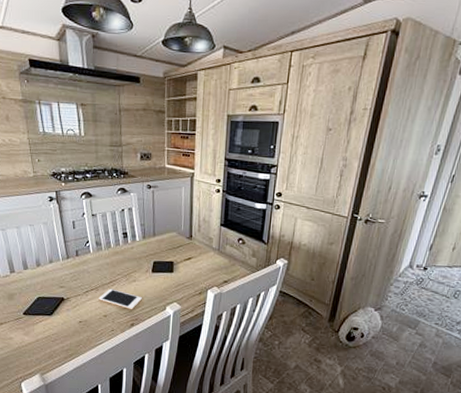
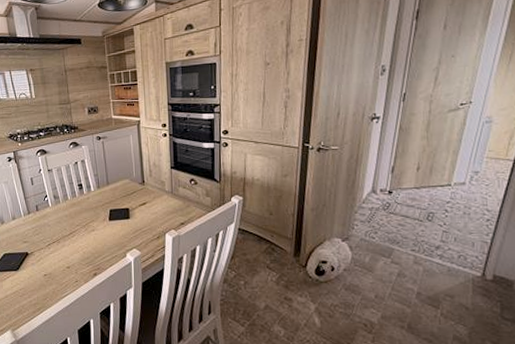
cell phone: present [98,288,142,310] -> none [60,240,102,260]

